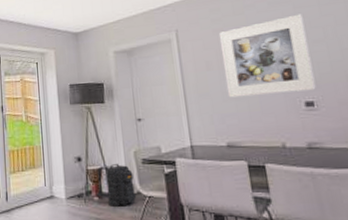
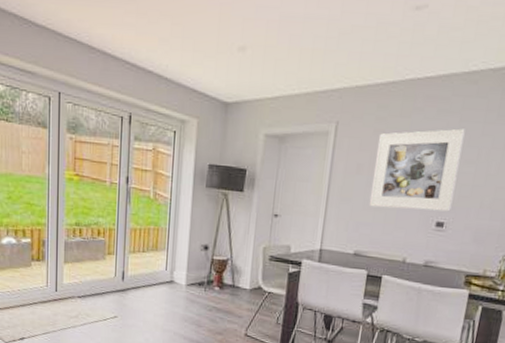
backpack: present [97,164,137,207] -> none [218,257,258,298]

